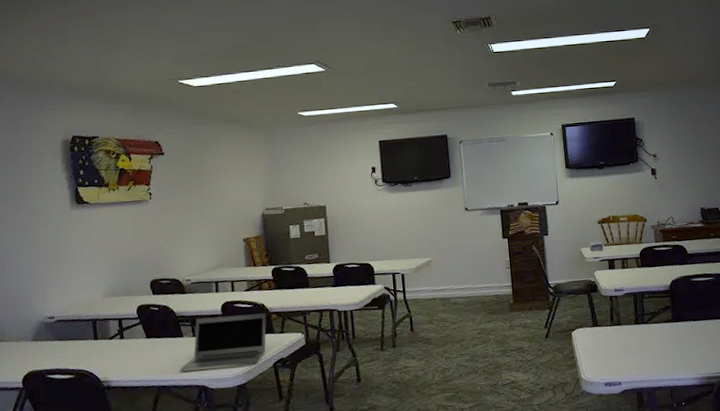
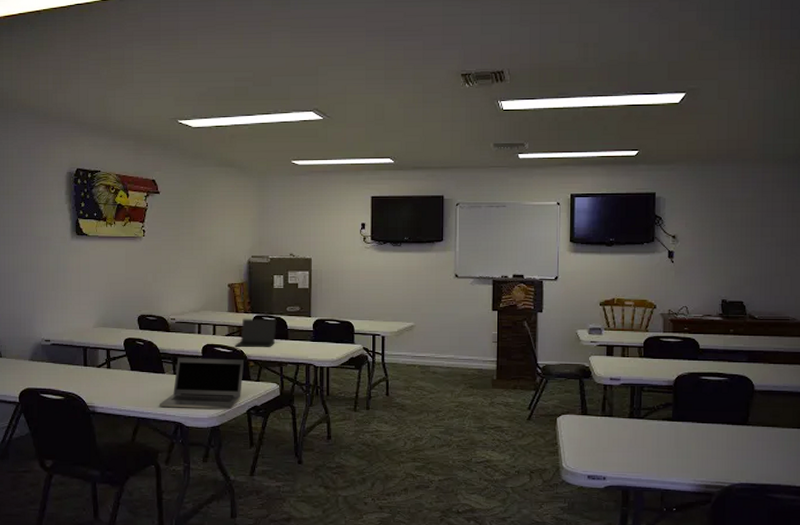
laptop: none [255,269,297,302] -> present [234,318,277,348]

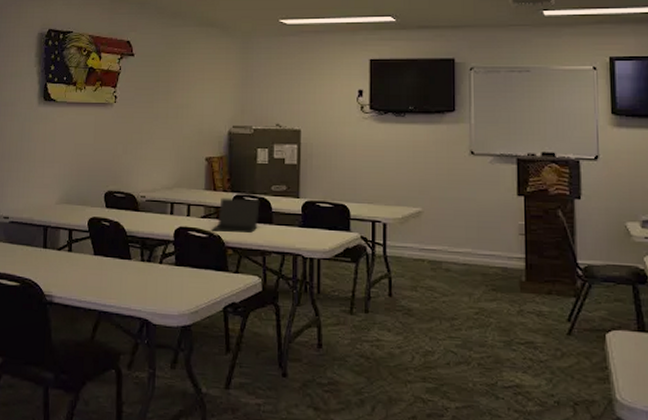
laptop: present [160,358,245,409] -> none [124,242,222,305]

